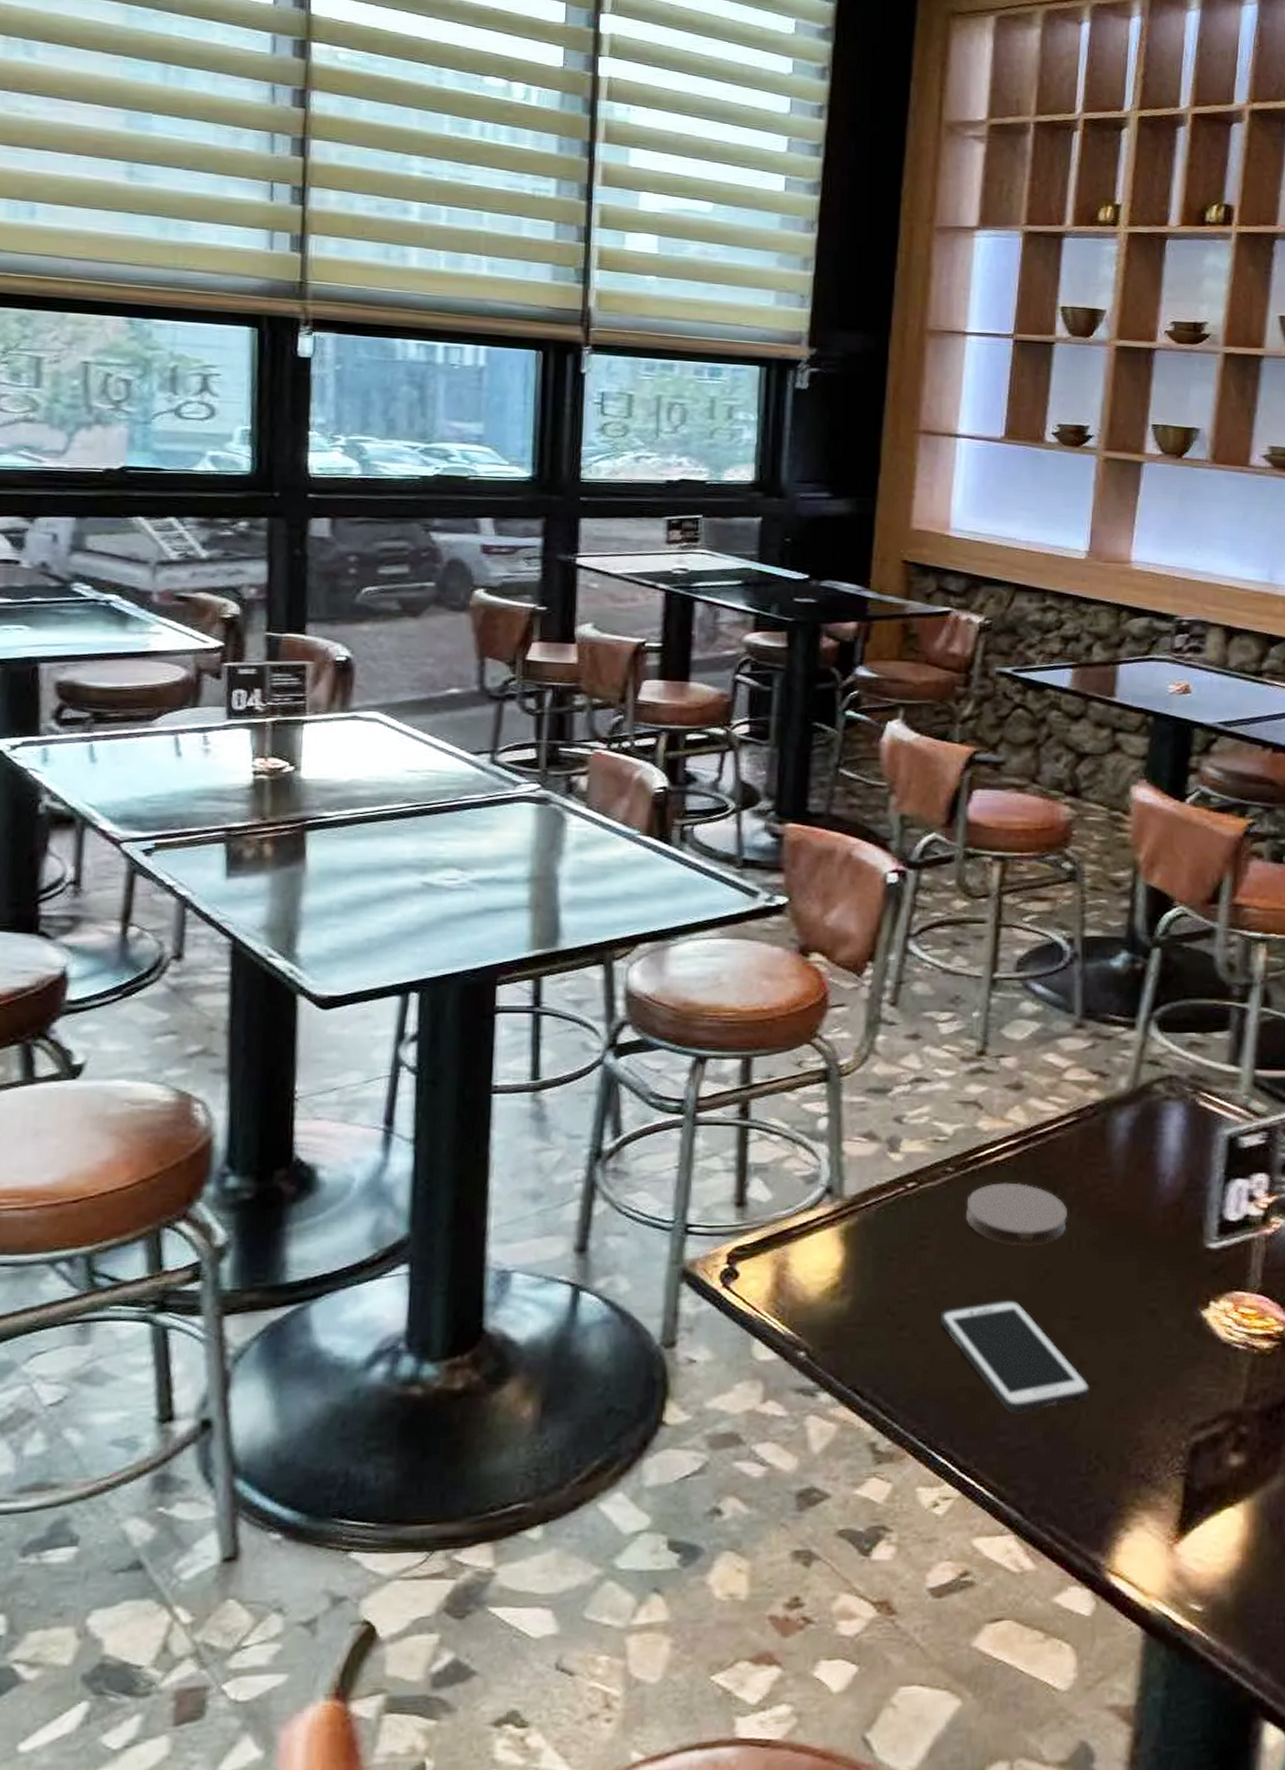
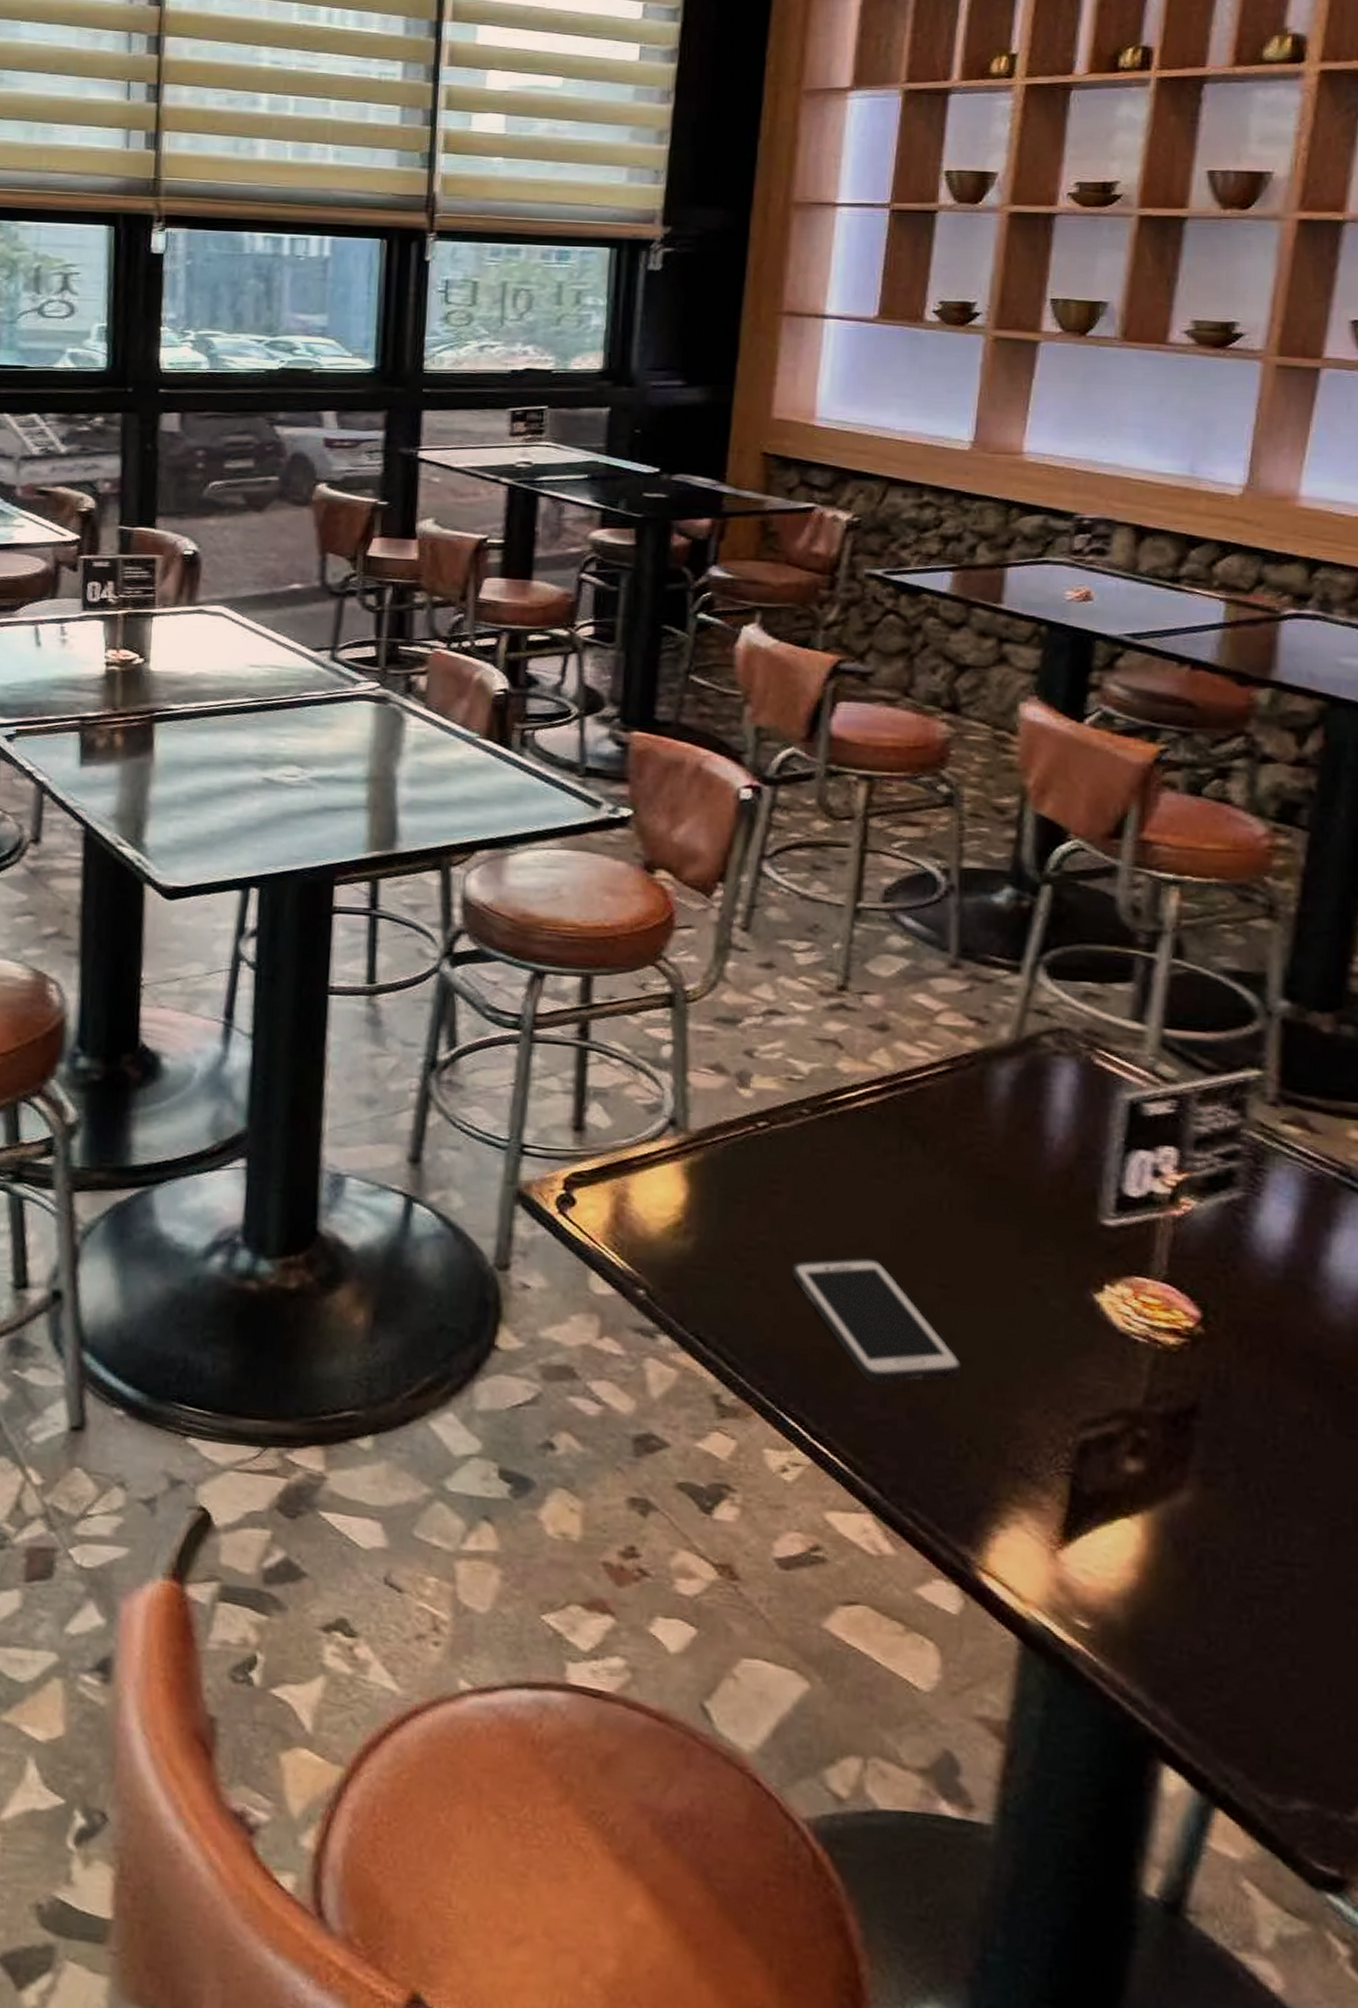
coaster: present [966,1182,1067,1247] -> none [823,1130,938,1203]

